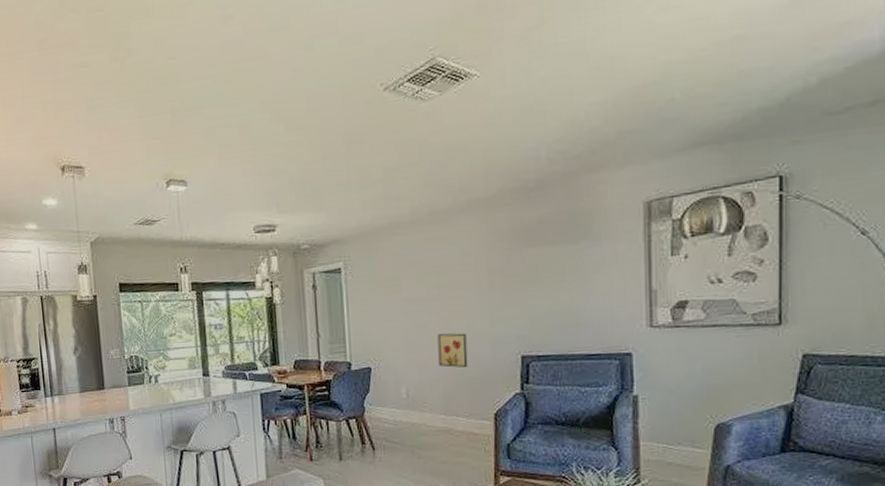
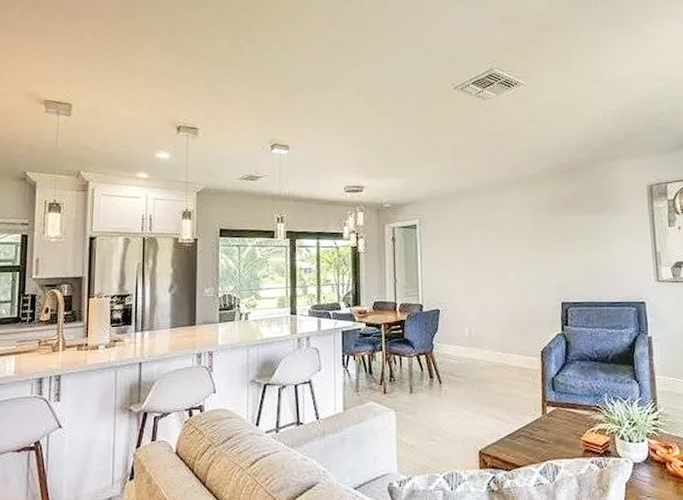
wall art: present [437,333,468,368] -> none [494,282,519,312]

